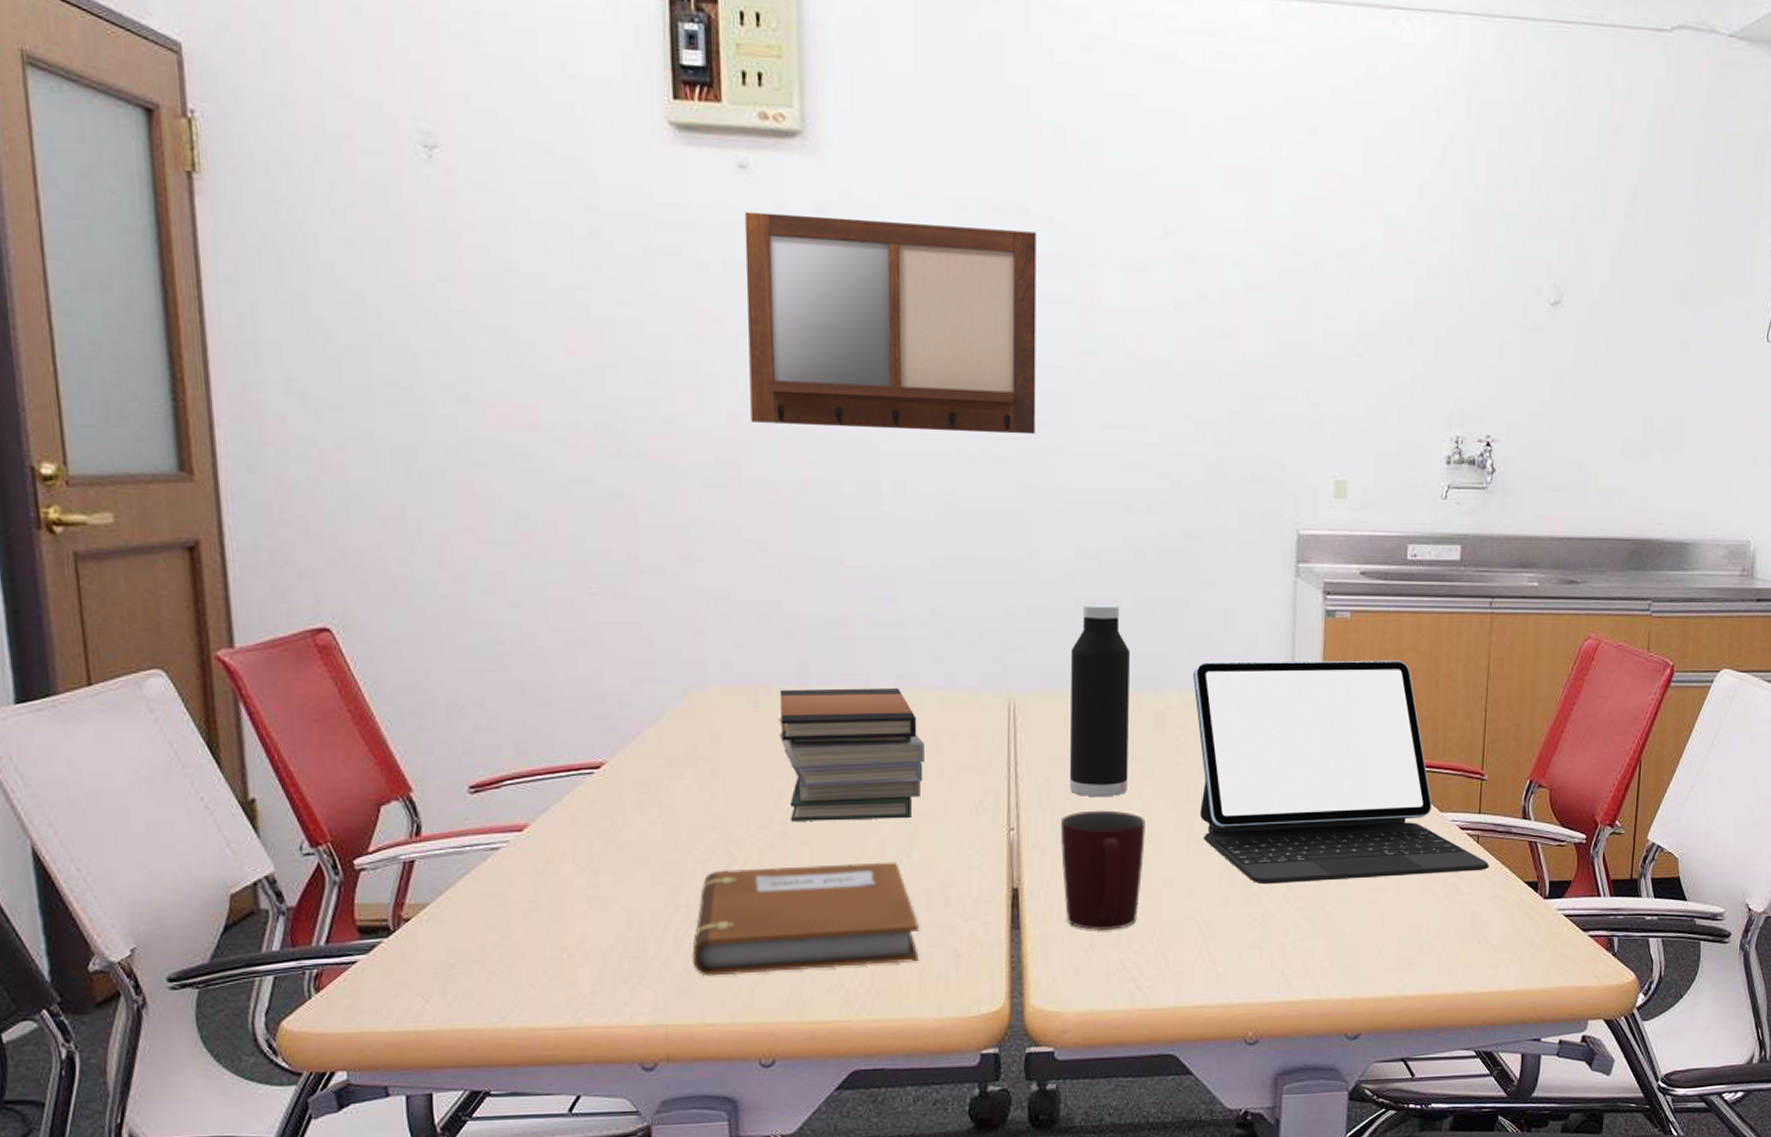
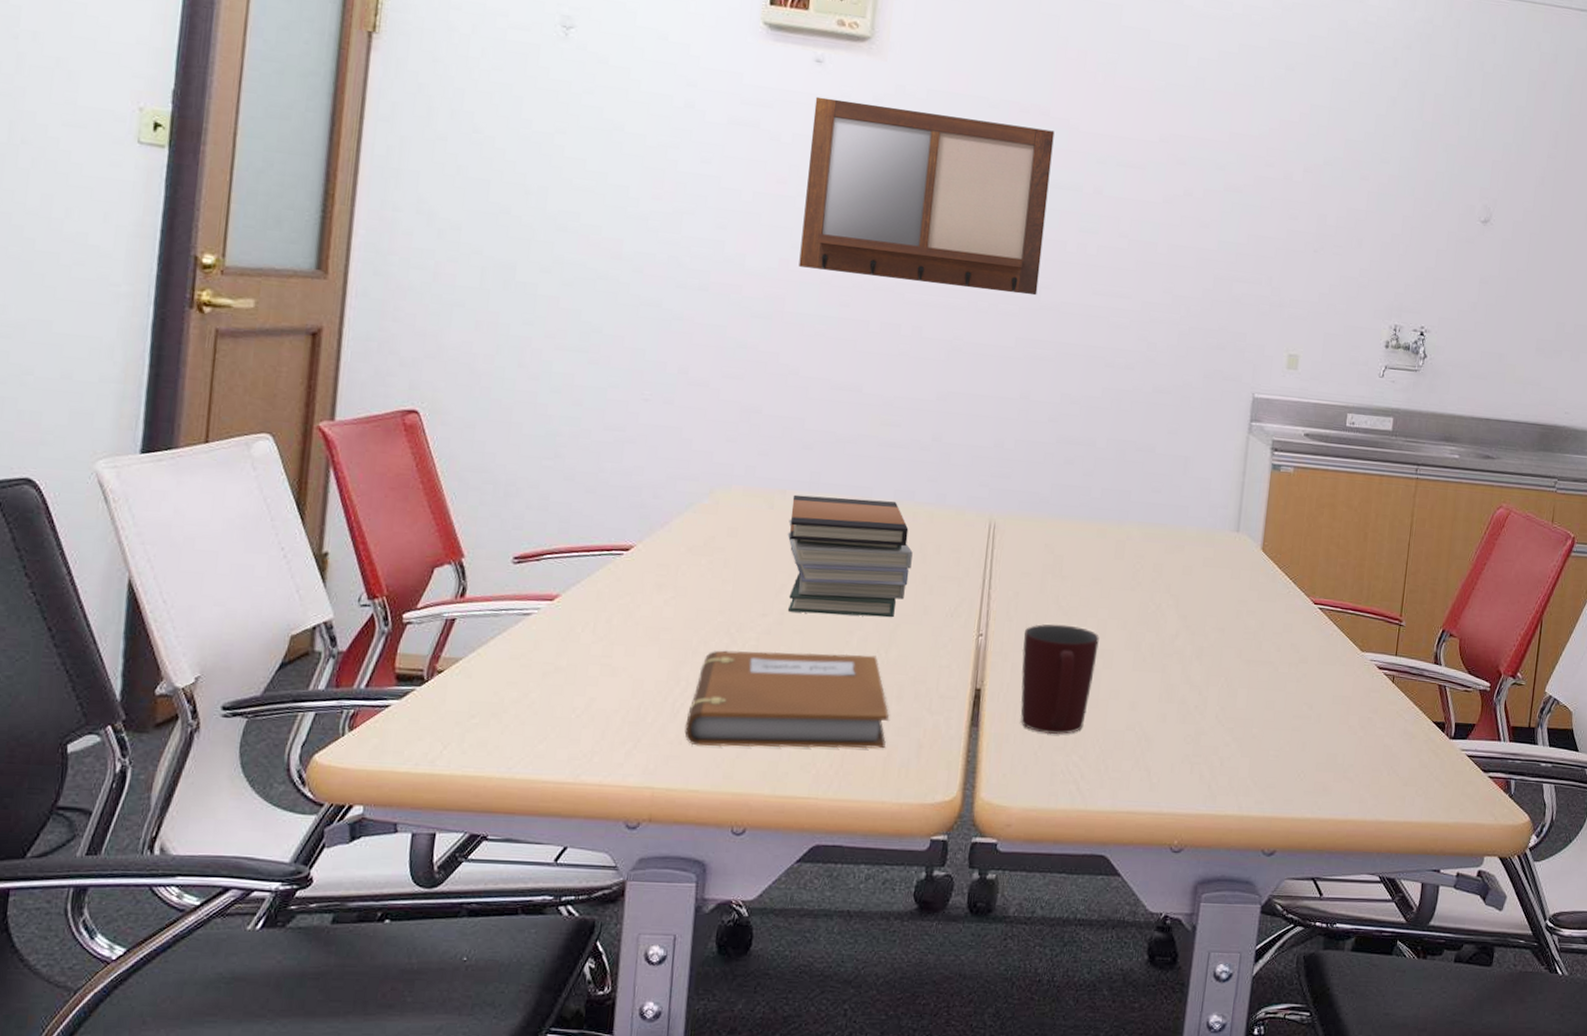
water bottle: present [1069,603,1130,798] -> none [1035,442,1099,613]
tablet: present [1193,660,1489,885] -> none [1148,501,1402,708]

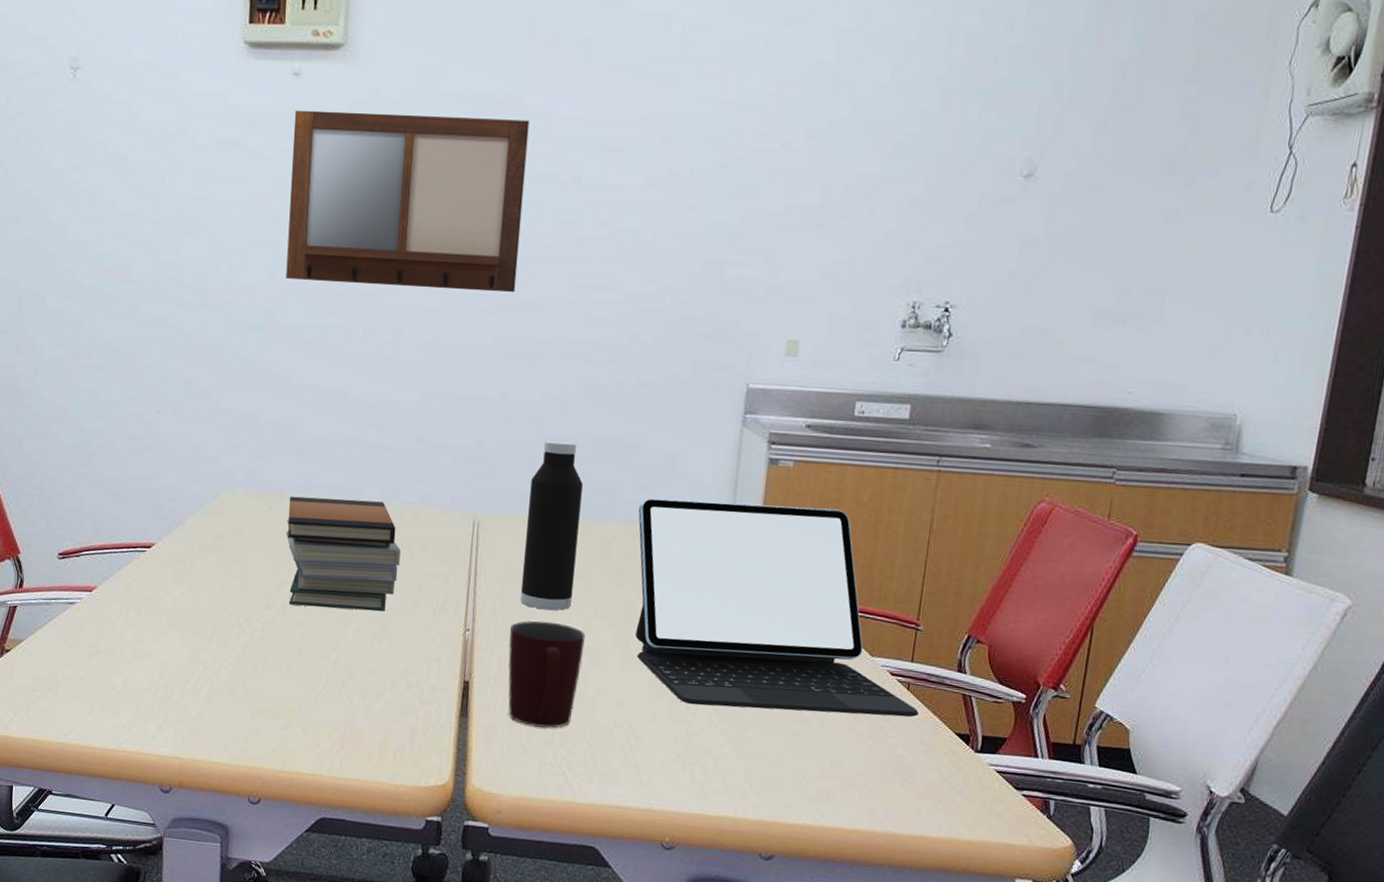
notebook: present [684,650,890,749] -> none [205,638,384,734]
water bottle: none [1035,442,1099,613] -> present [520,440,583,611]
tablet: none [1148,501,1402,708] -> present [635,498,919,717]

